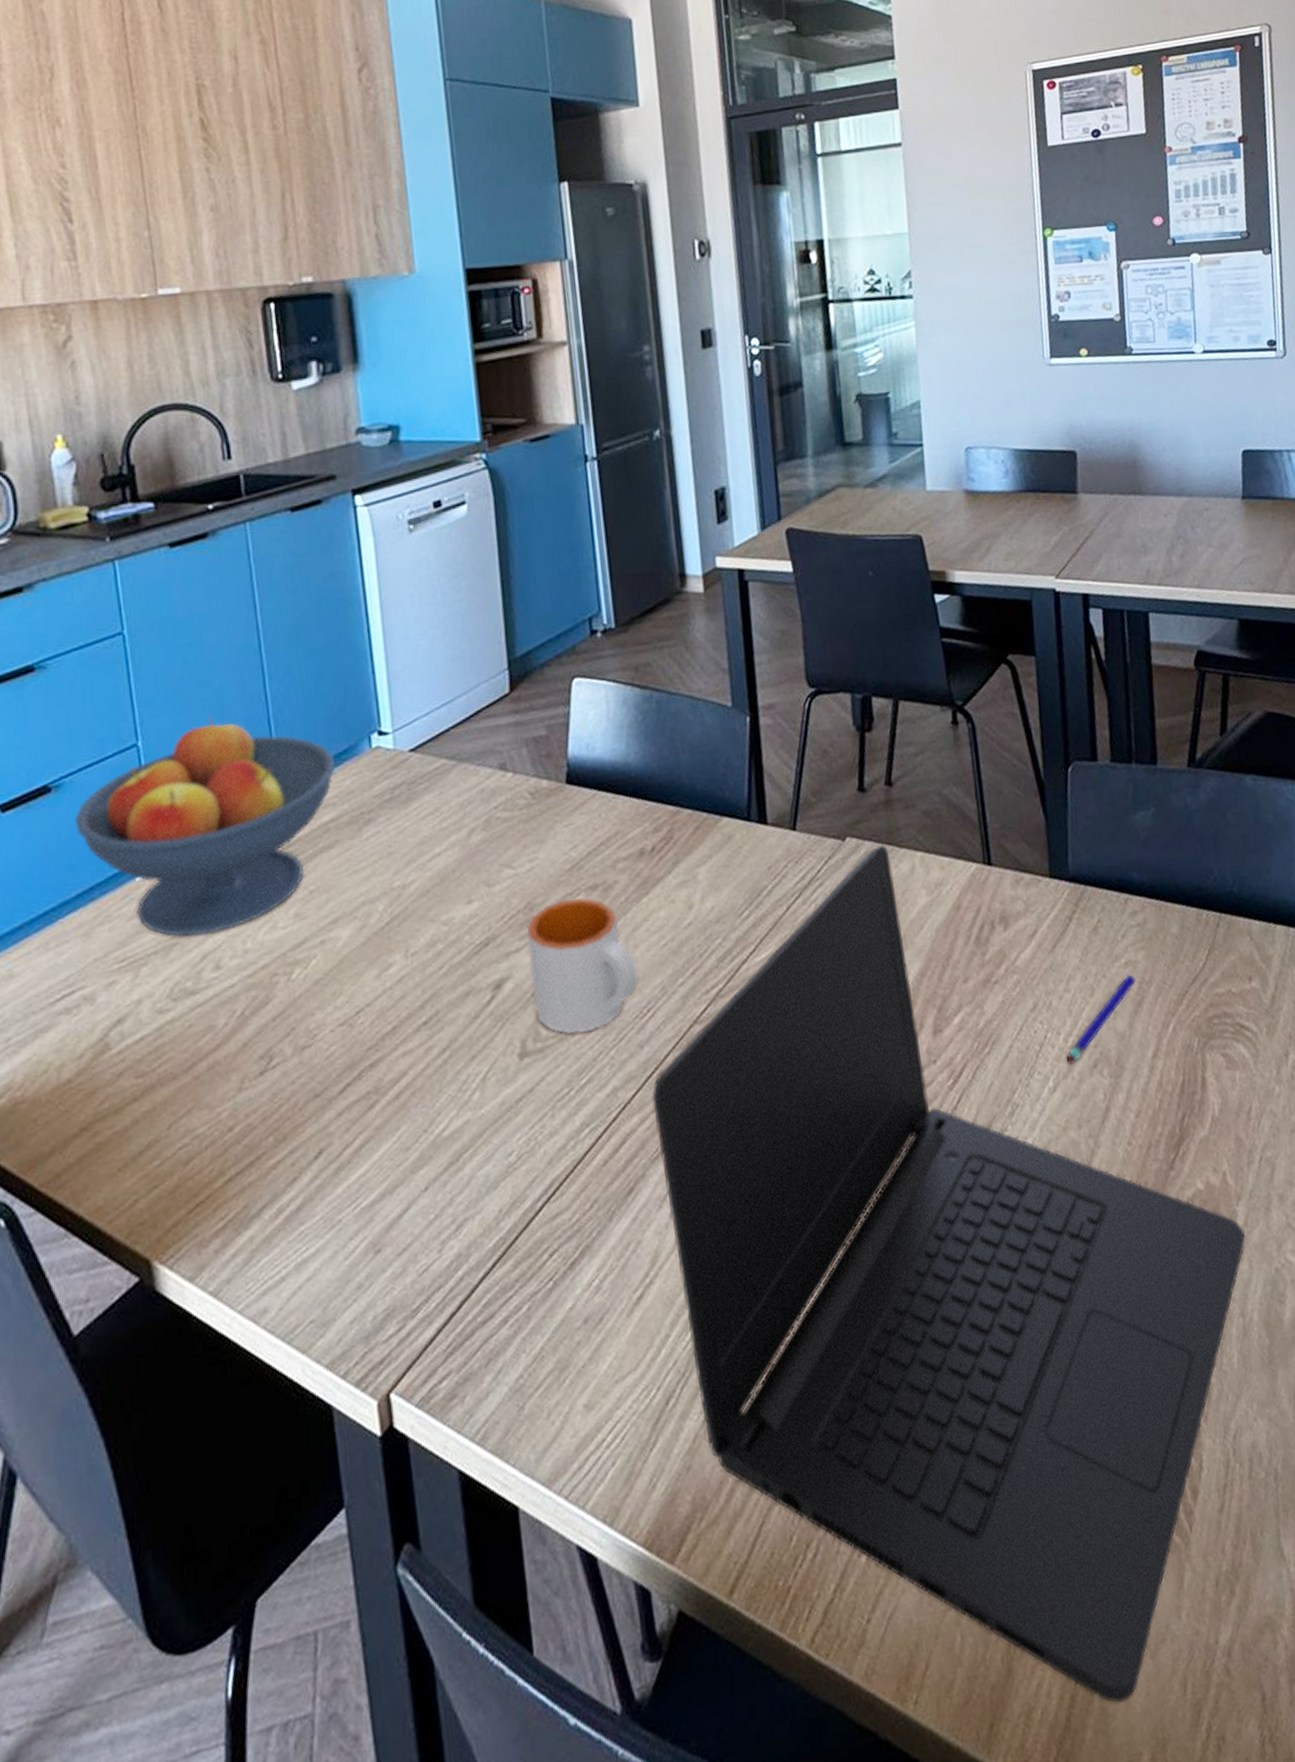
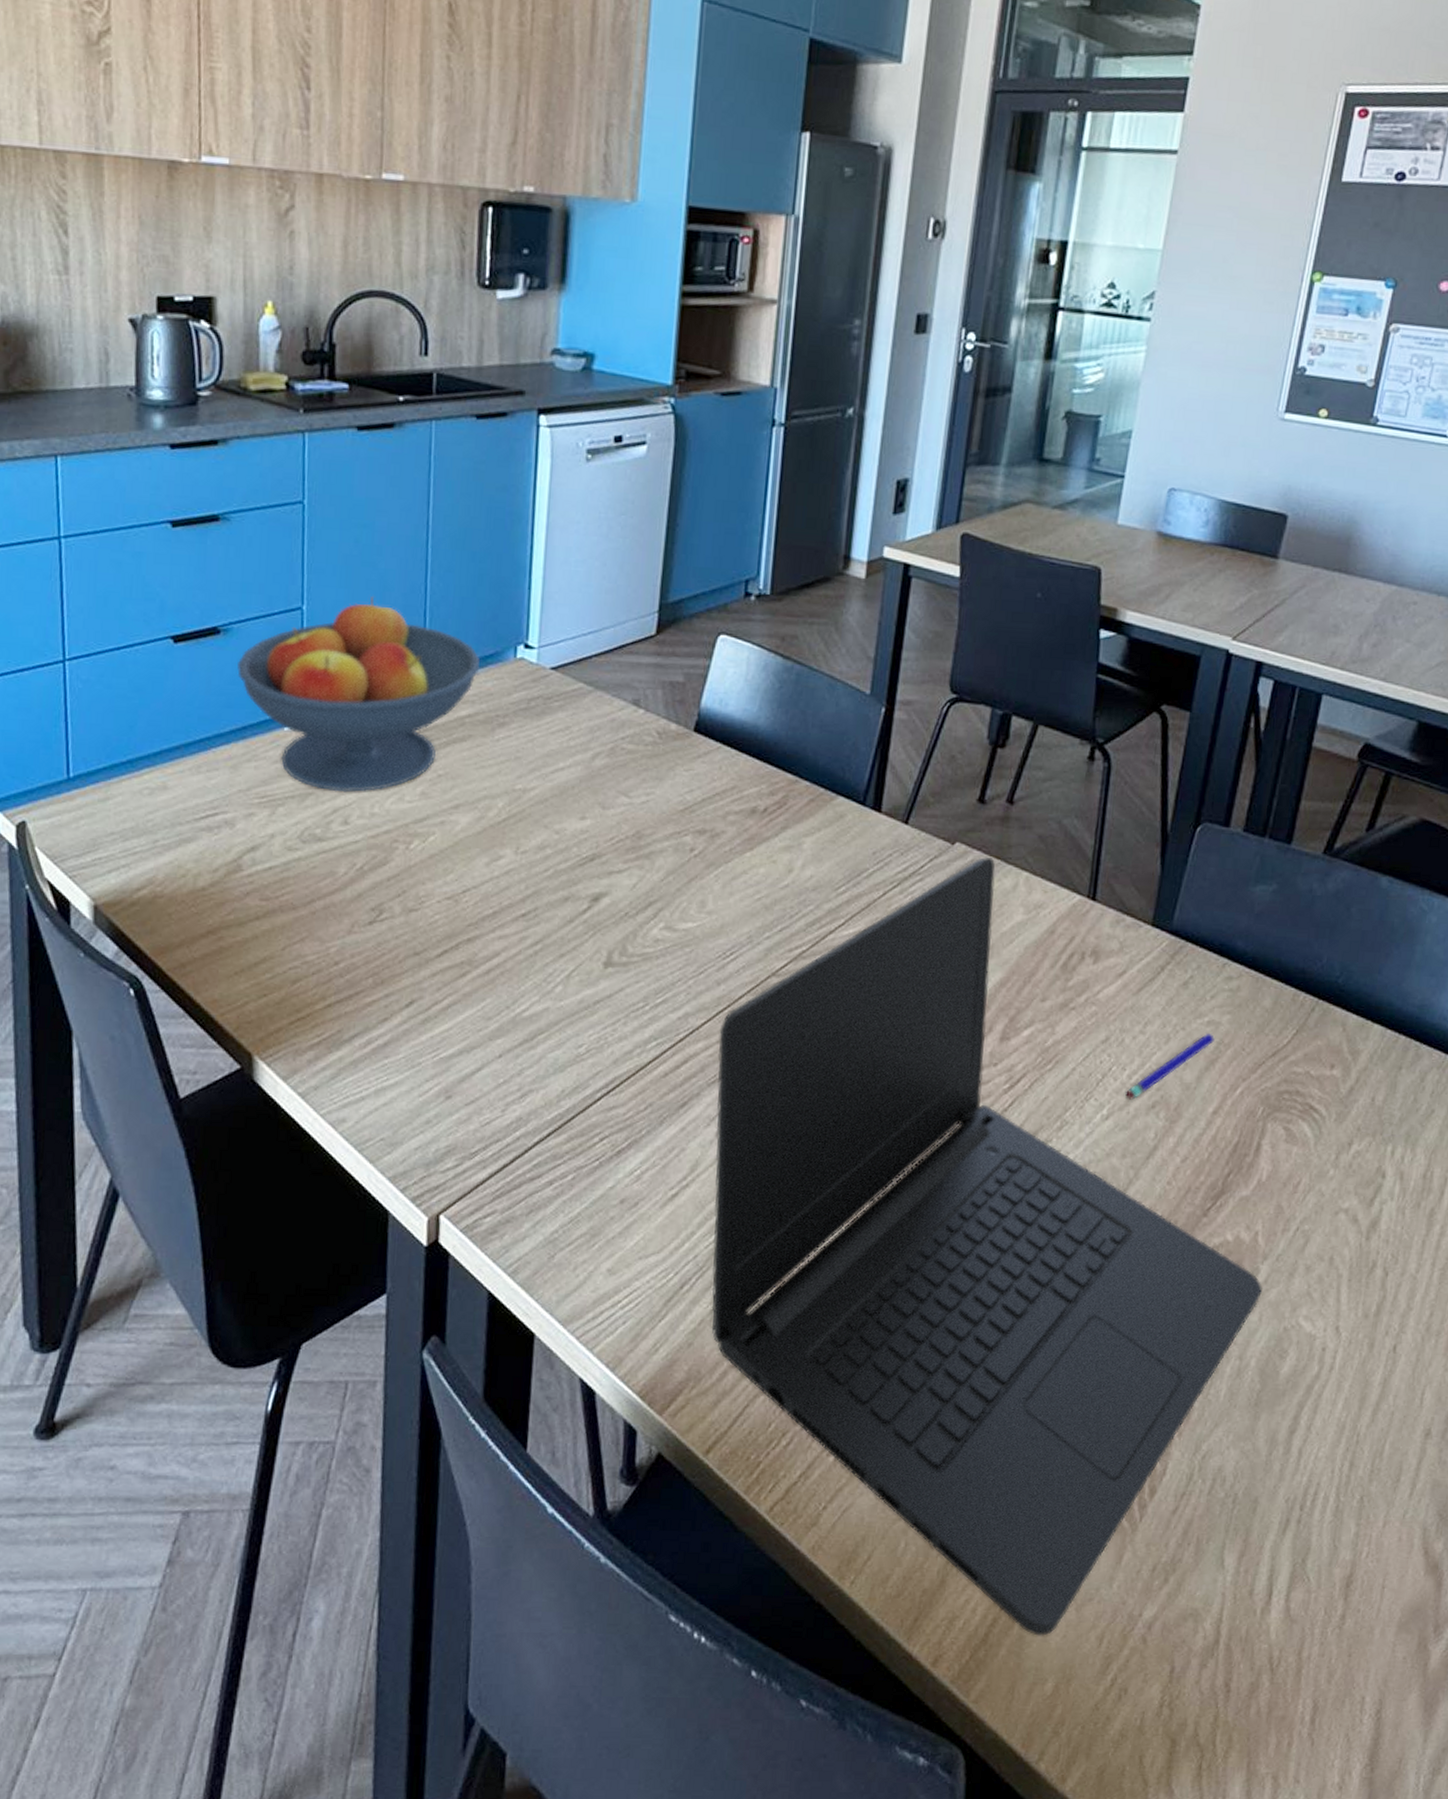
mug: present [527,898,639,1034] -> none [627,837,729,959]

